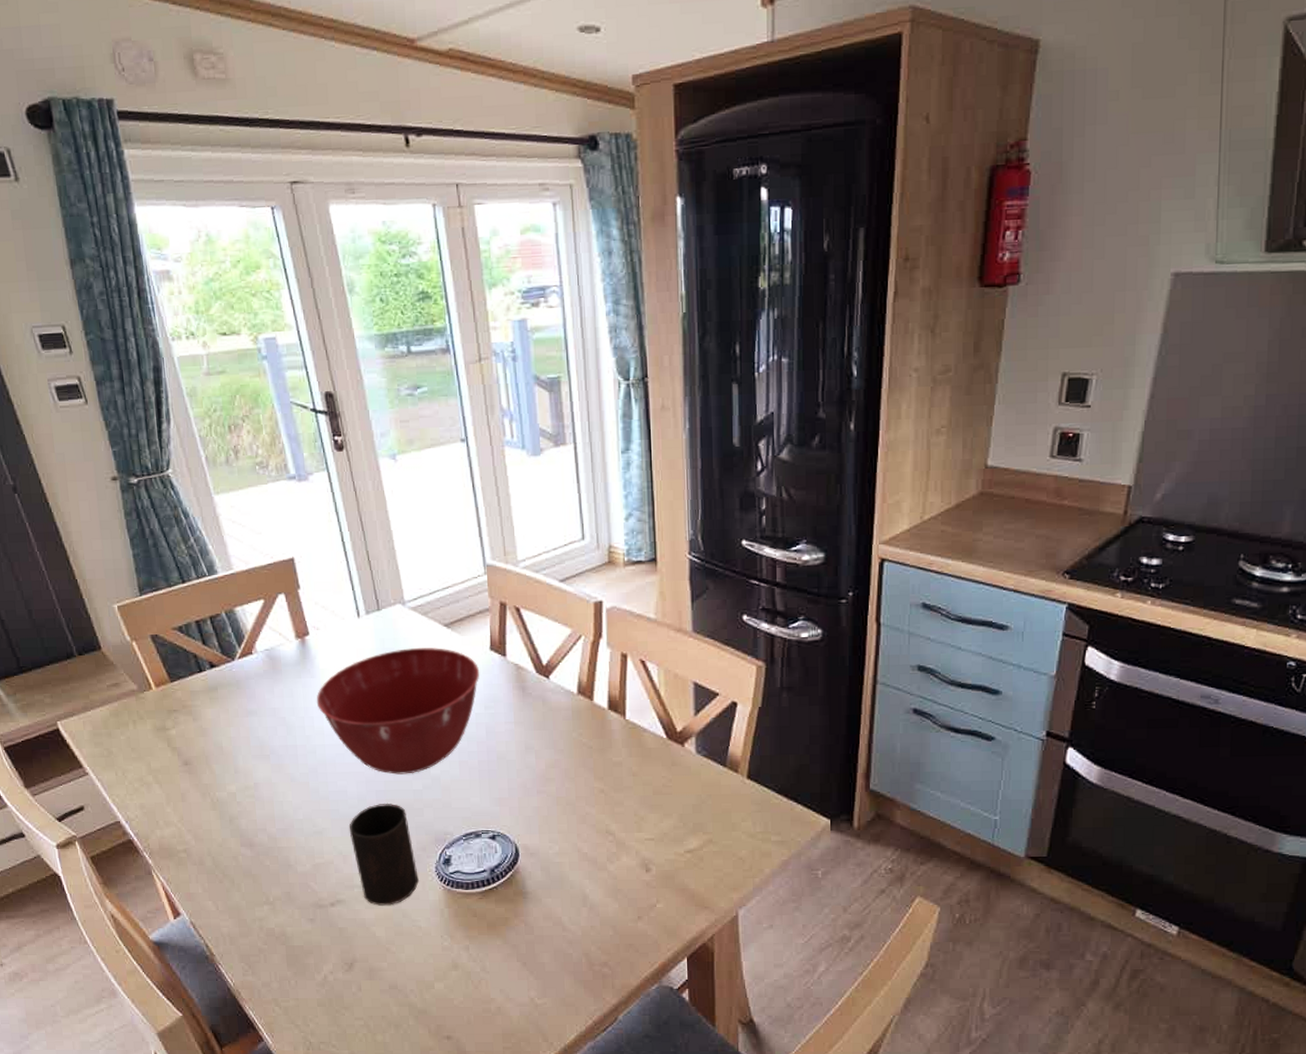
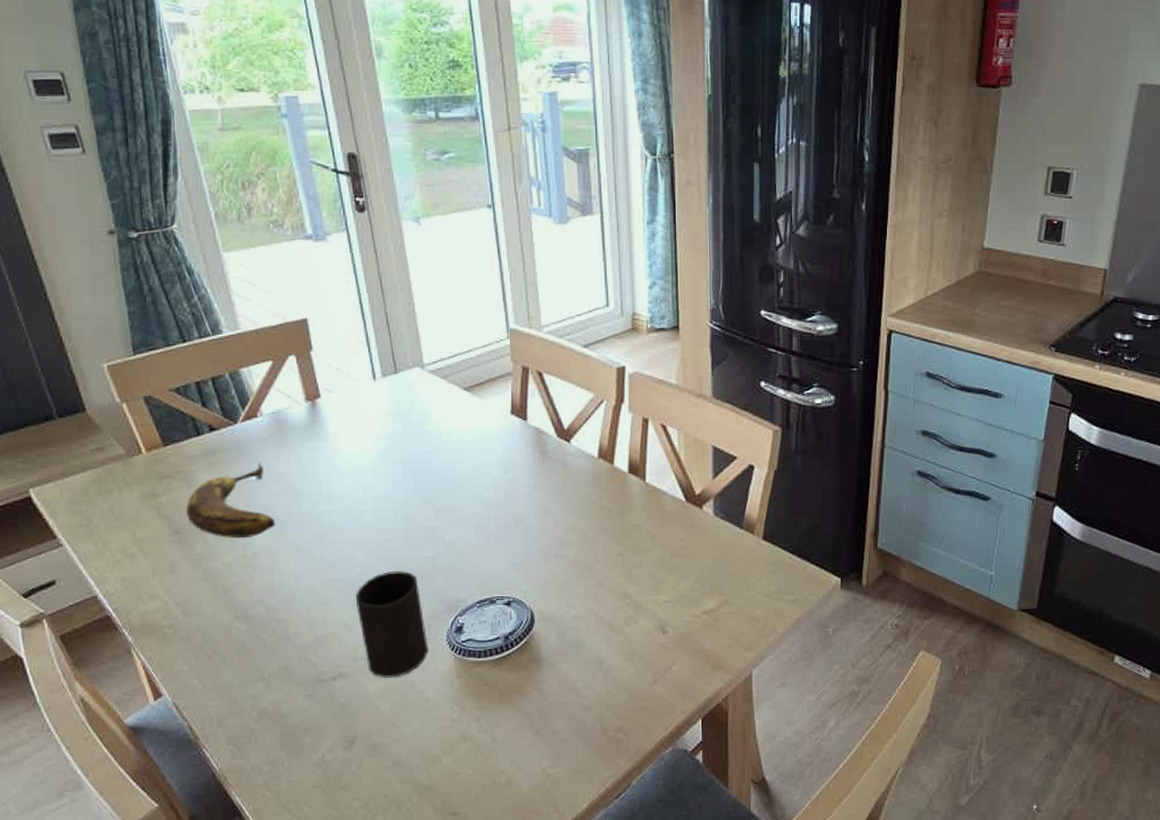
banana: none [193,697,274,770] -> present [186,462,276,539]
mixing bowl: present [316,648,480,775] -> none [325,411,500,541]

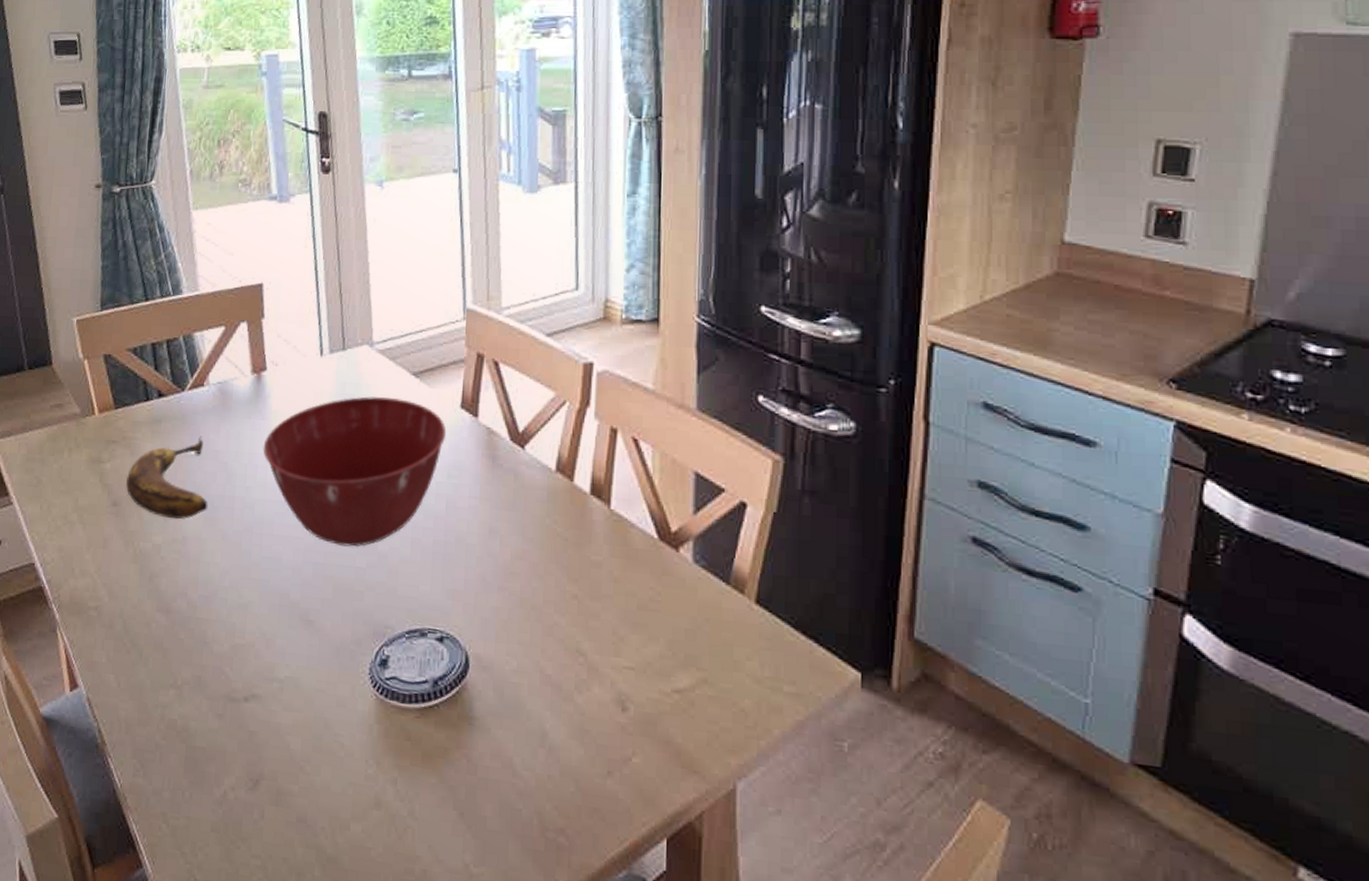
mixing bowl: none [325,411,500,541] -> present [263,396,447,548]
cup: present [355,570,428,678] -> none [277,579,349,711]

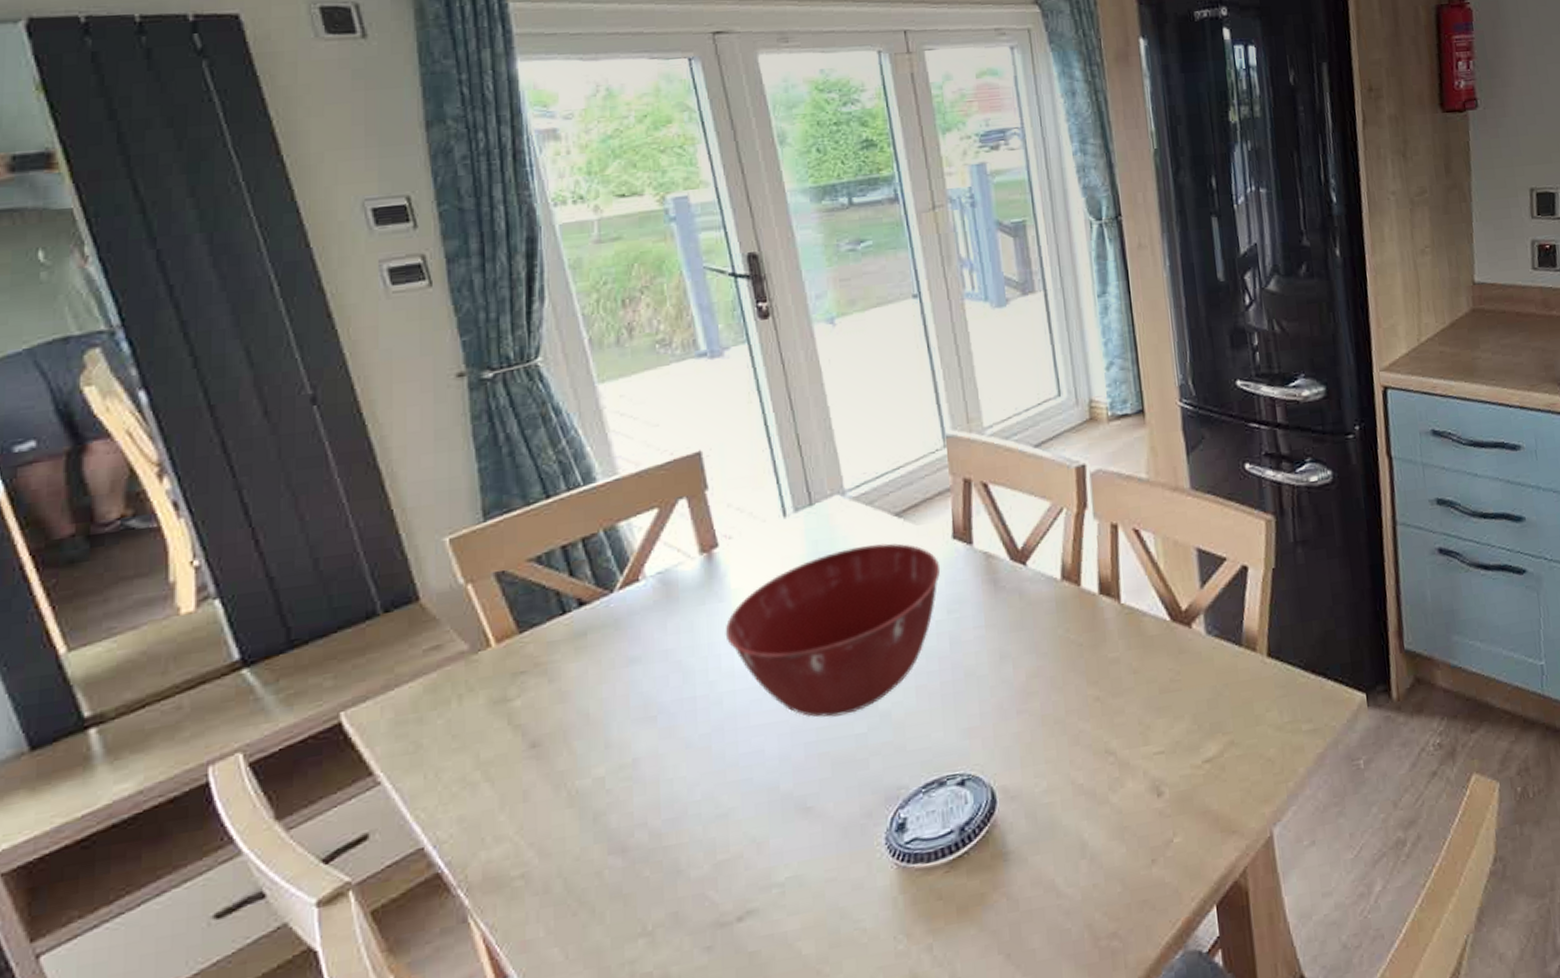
banana: present [126,436,208,520] -> none [547,638,662,745]

